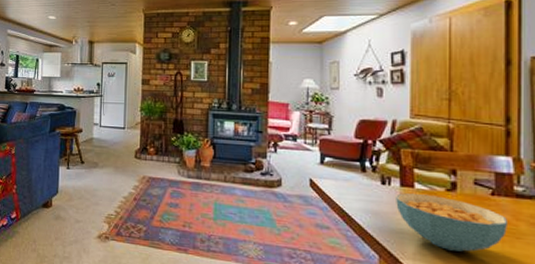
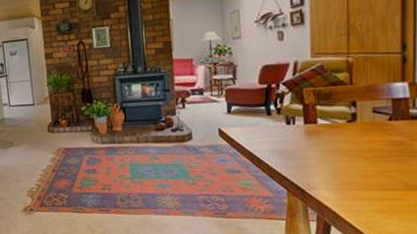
cereal bowl: present [396,193,507,252] -> none [300,128,403,176]

